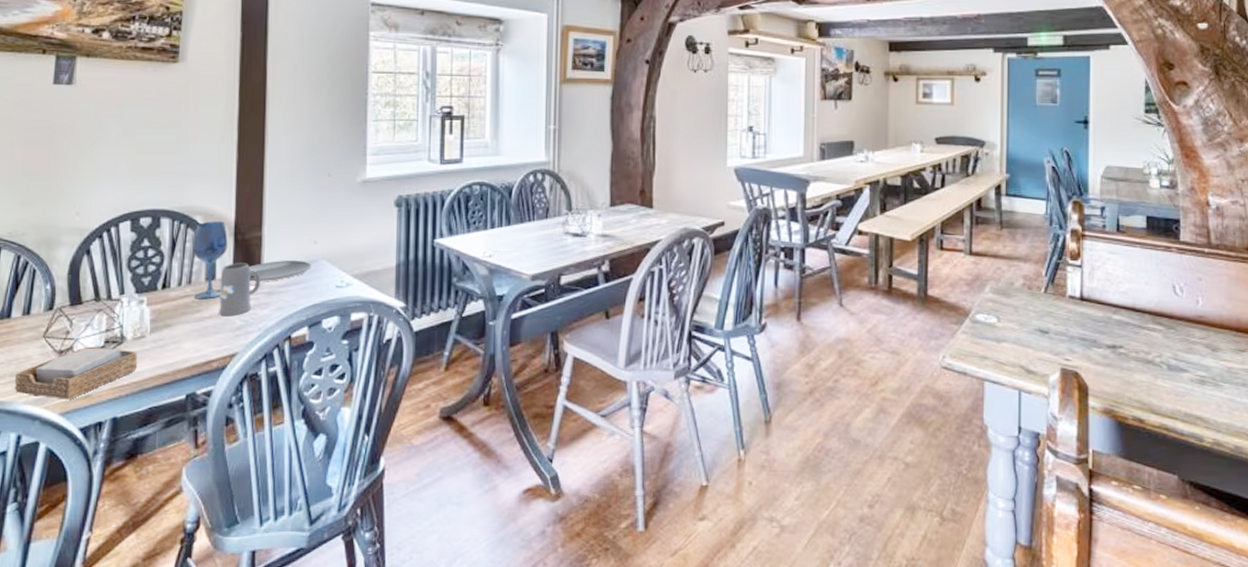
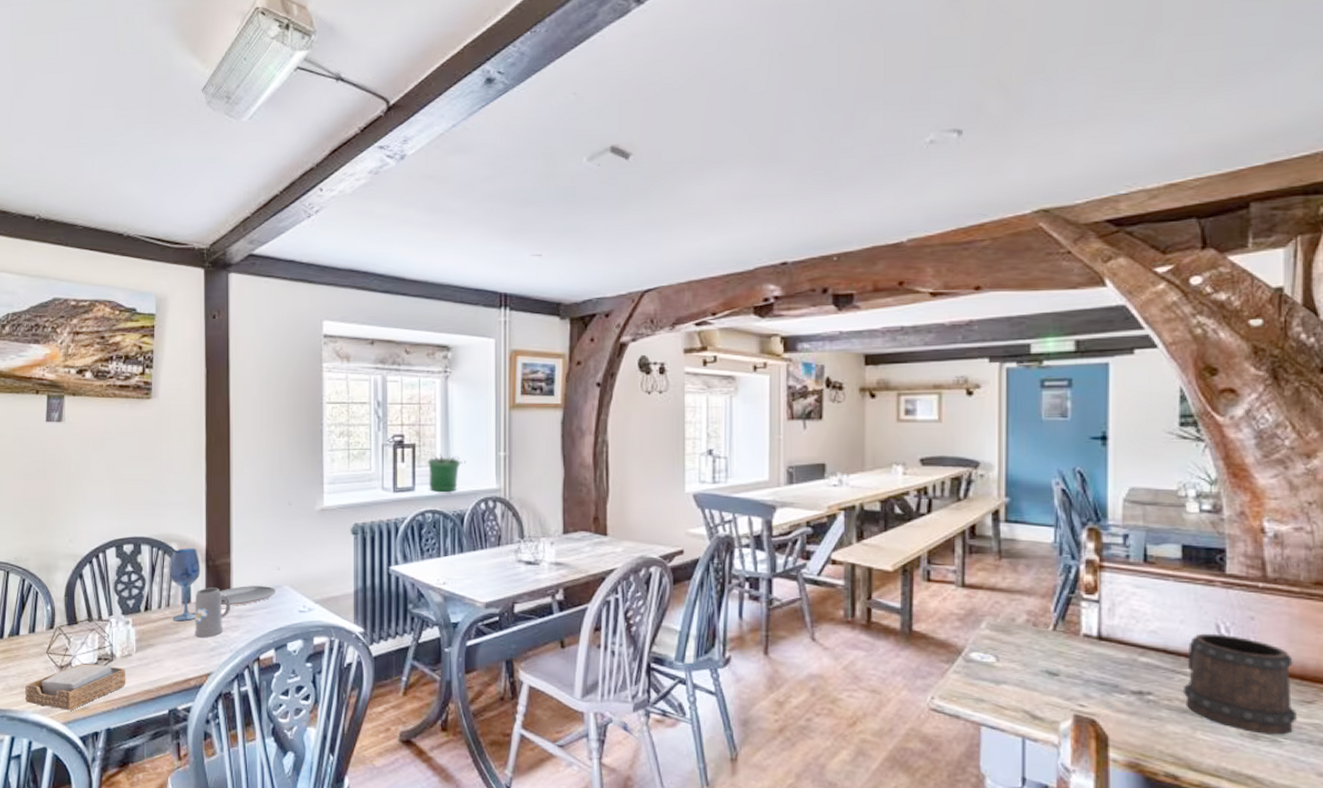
planter: none [476,125,512,165] -> present [428,453,463,493]
beer mug: none [1147,293,1235,380] -> present [1182,633,1298,735]

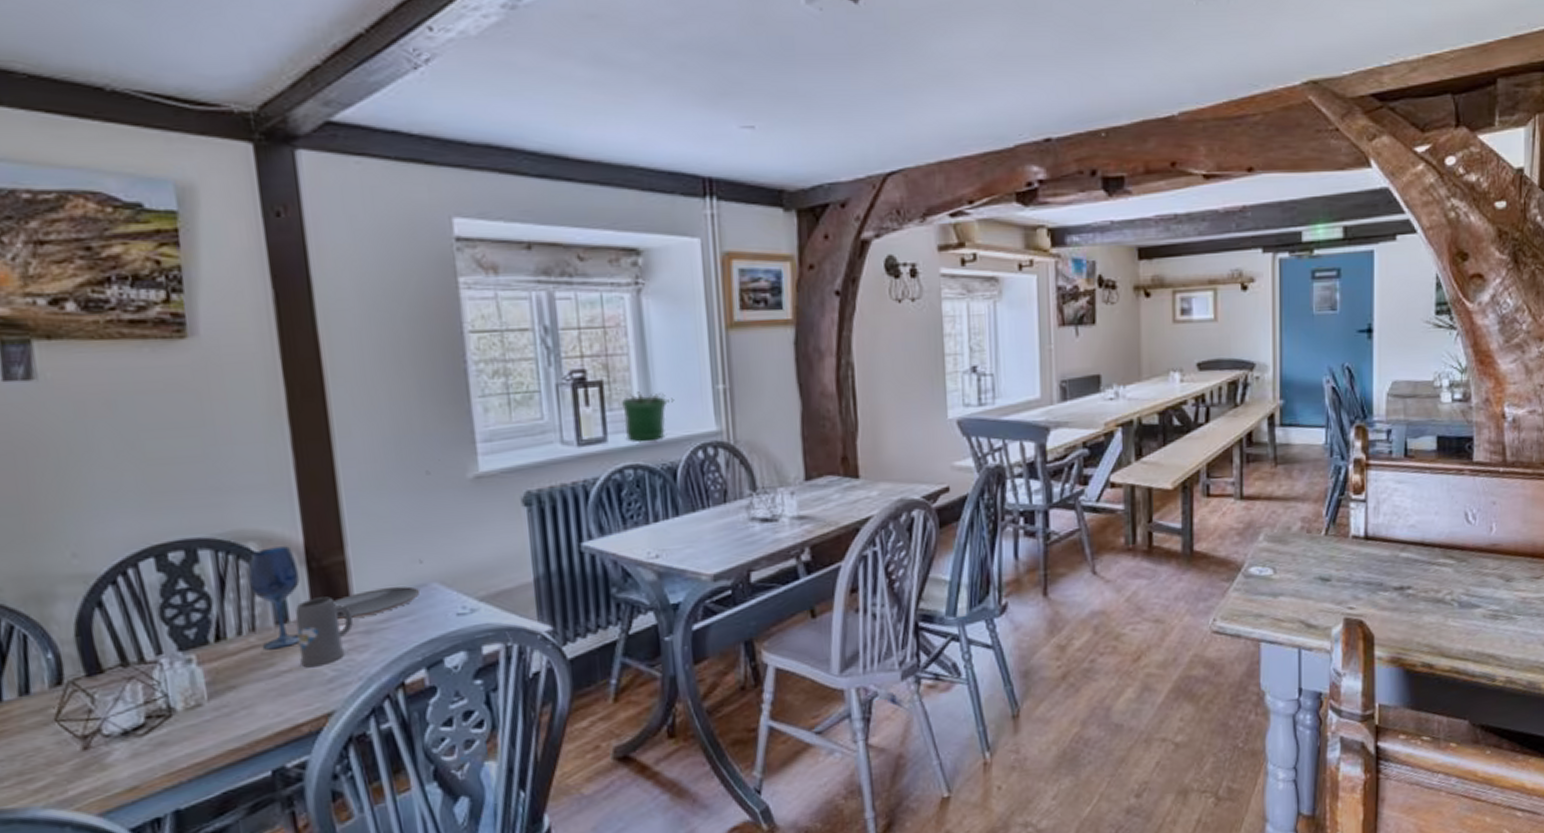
napkin holder: present [25,662,126,710] -> none [24,723,198,797]
beer mug: present [1182,633,1298,735] -> none [1437,521,1529,613]

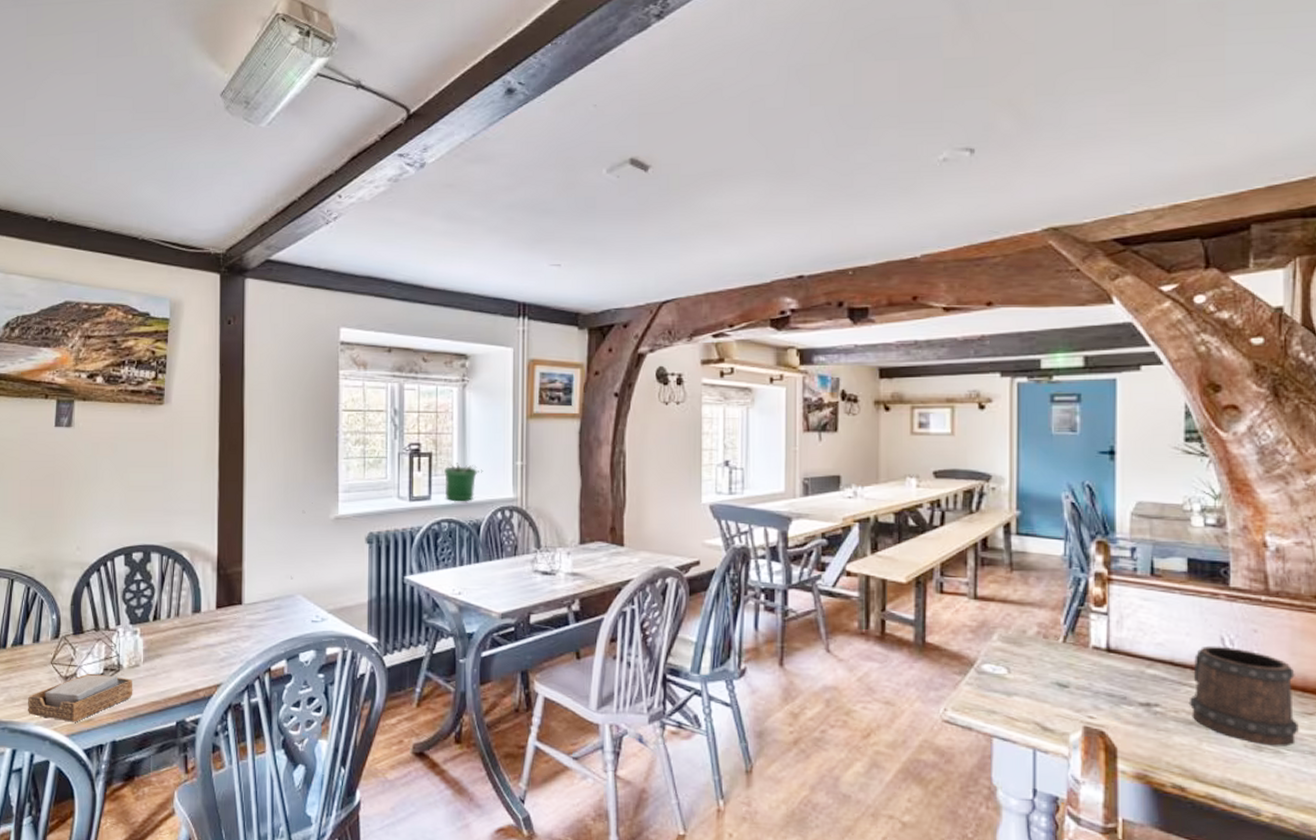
napkin holder: none [24,723,198,797] -> present [28,673,133,722]
wineglass: present [248,546,300,650] -> none [180,556,211,631]
beer mug: present [295,596,354,668] -> none [205,596,243,648]
plate: present [333,586,419,619] -> none [231,595,288,615]
beer mug: none [1437,521,1529,613] -> present [1188,645,1300,747]

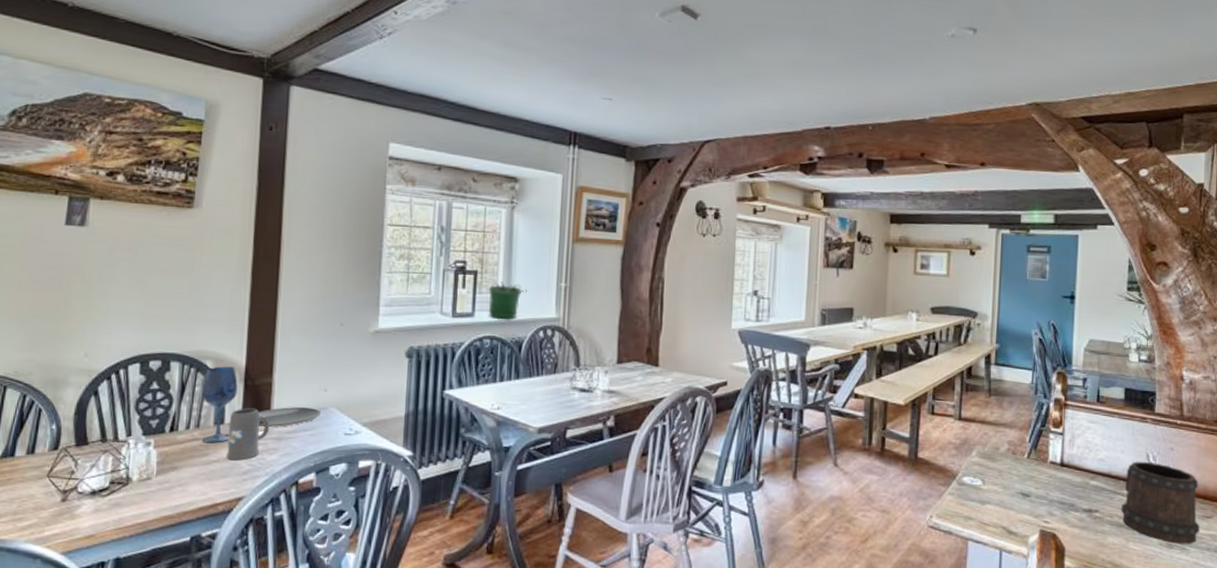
napkin holder: present [28,673,133,722] -> none [16,487,143,539]
wineglass: none [180,556,211,631] -> present [201,366,238,444]
beer mug: none [205,596,243,648] -> present [227,408,270,461]
plate: none [231,595,288,615] -> present [258,407,320,427]

